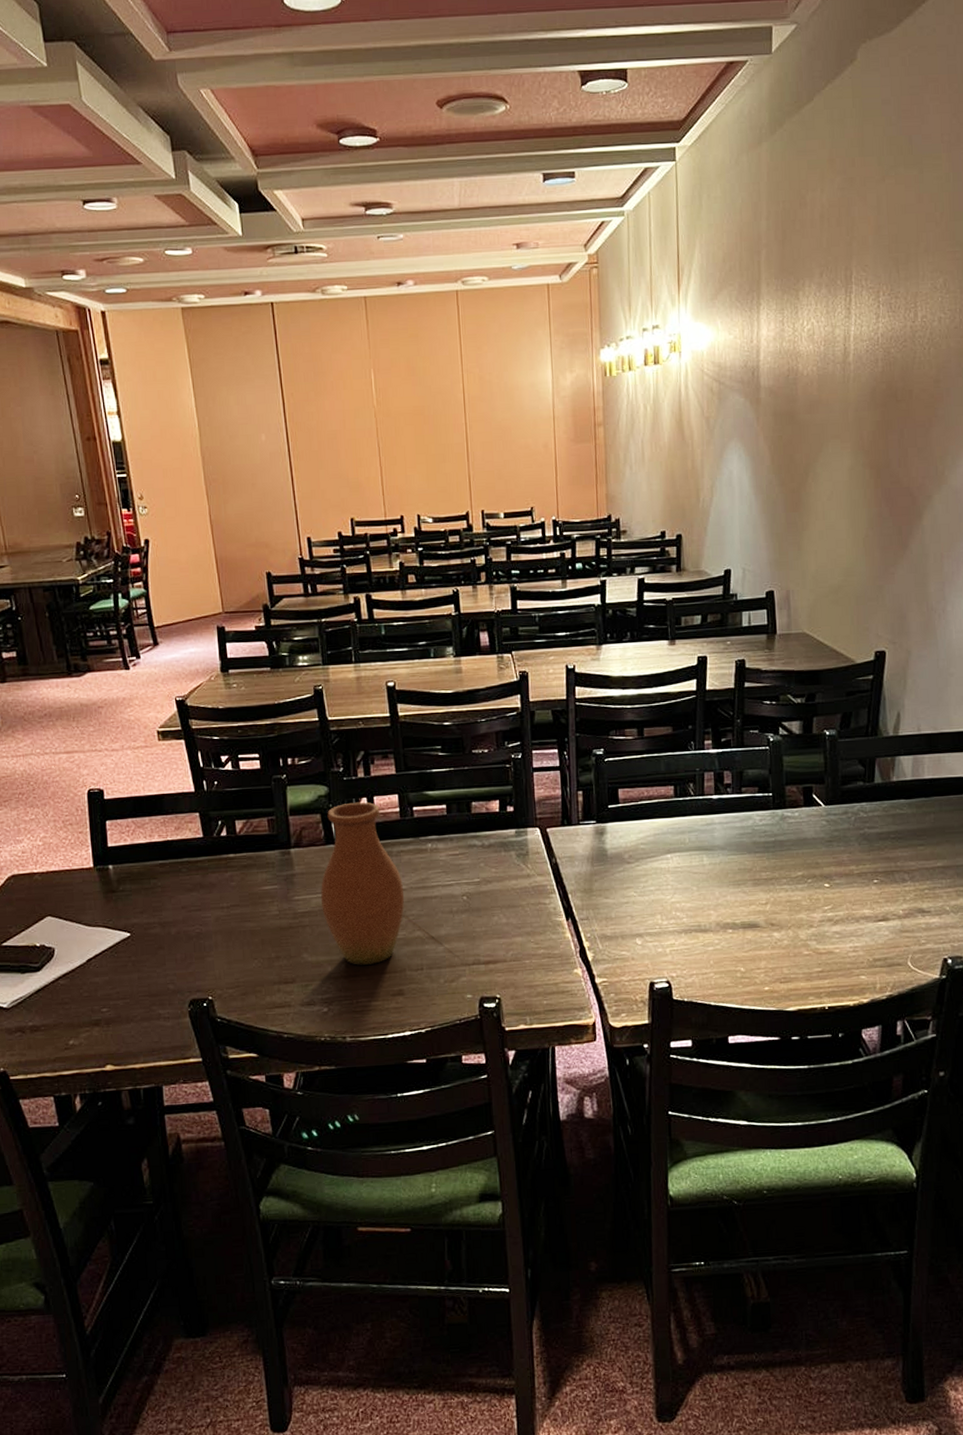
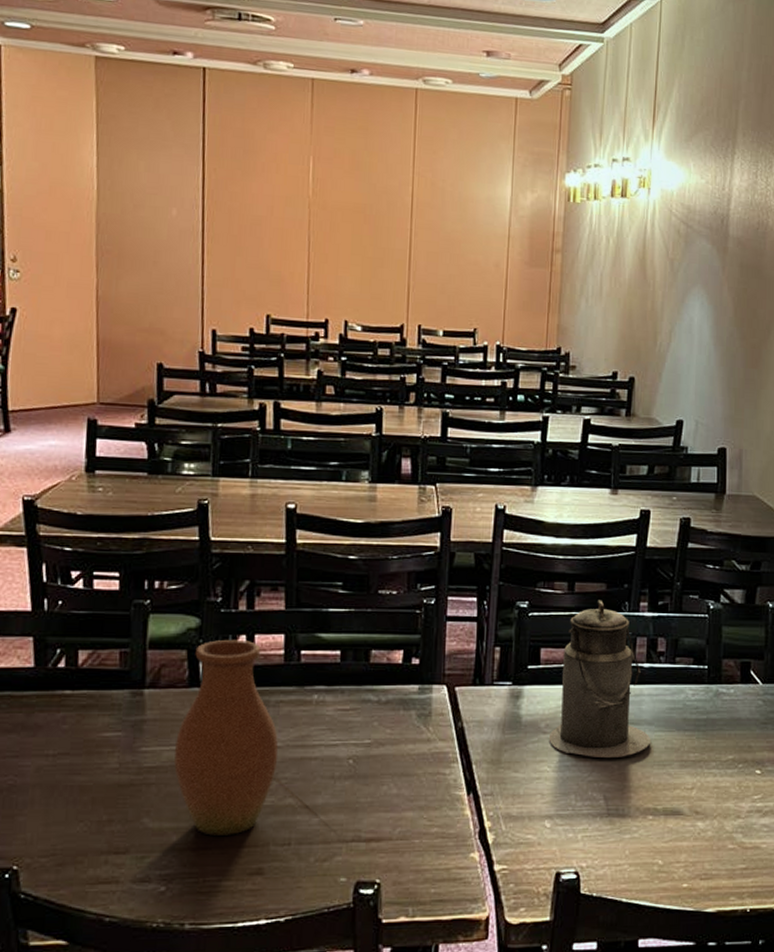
canister: none [632,742,724,882] -> present [548,600,650,757]

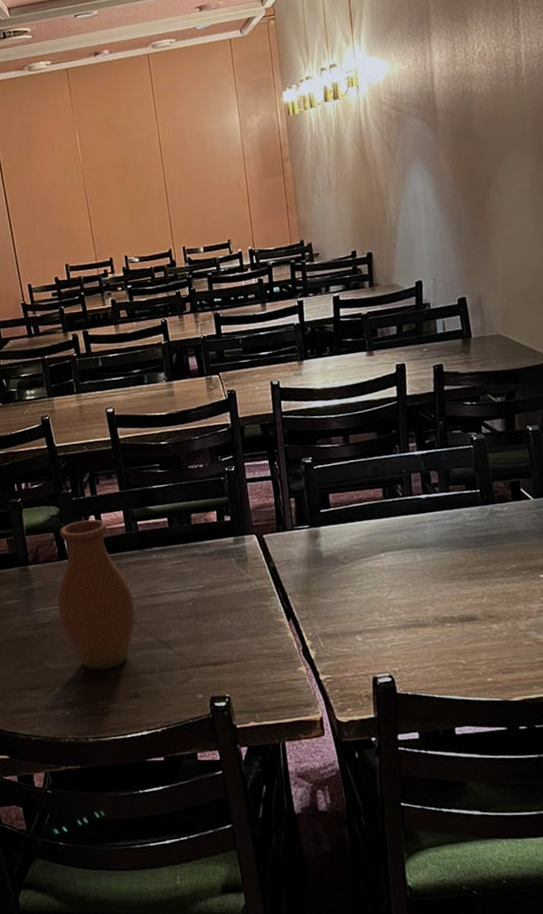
canister: present [548,600,650,757] -> none [347,446,438,580]

